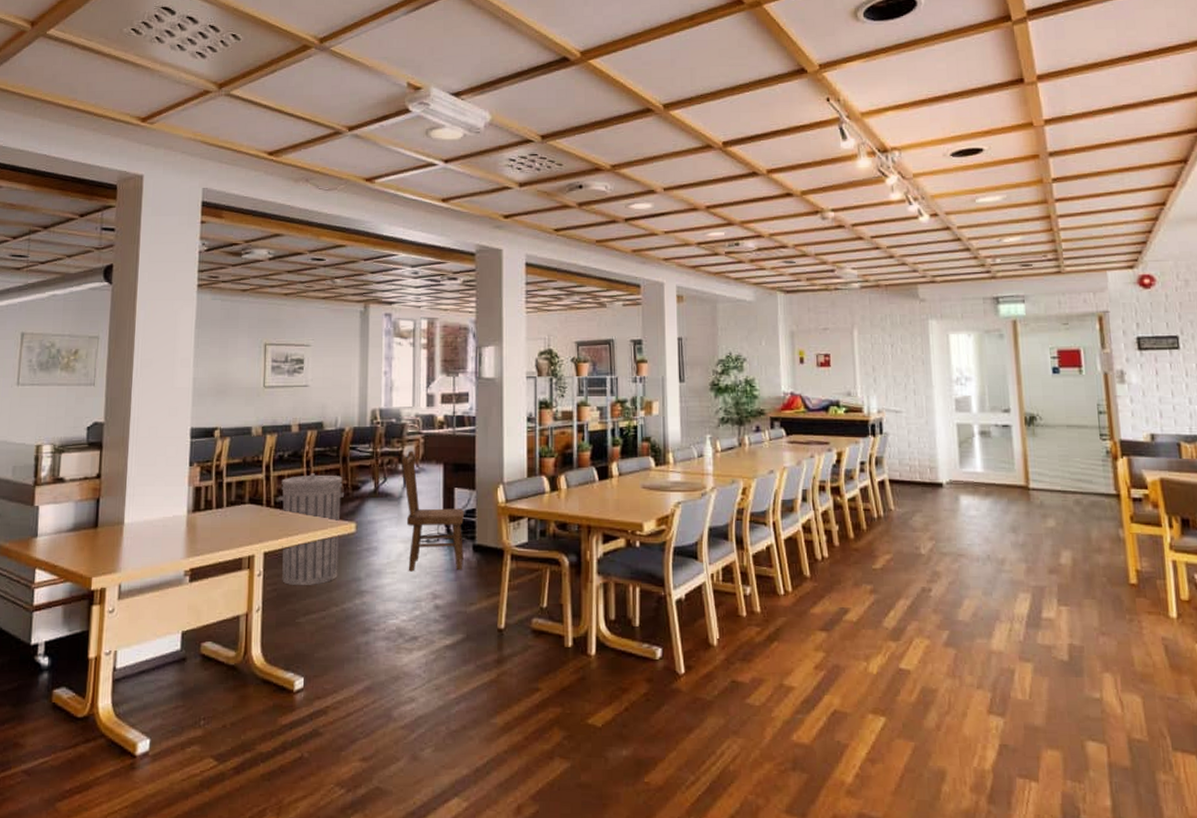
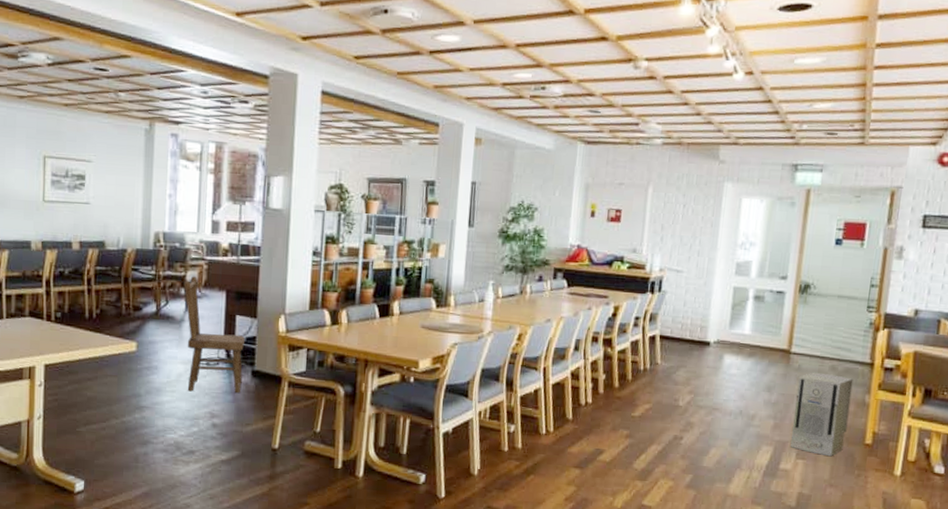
trash can: present [279,473,344,585] -> none [59,291,125,398]
air purifier: none [1042,508,1107,601] -> present [791,372,853,457]

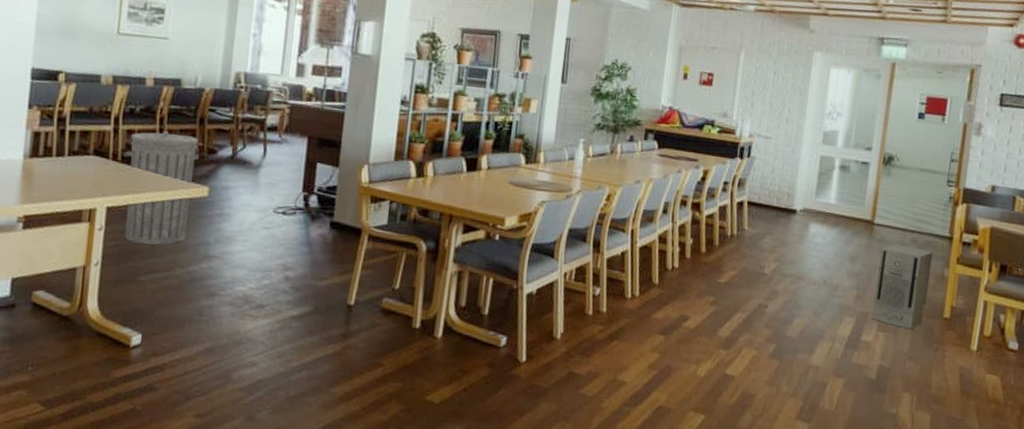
trash can: none [59,291,125,398] -> present [125,131,199,245]
dining chair: present [184,276,246,394] -> none [260,120,326,246]

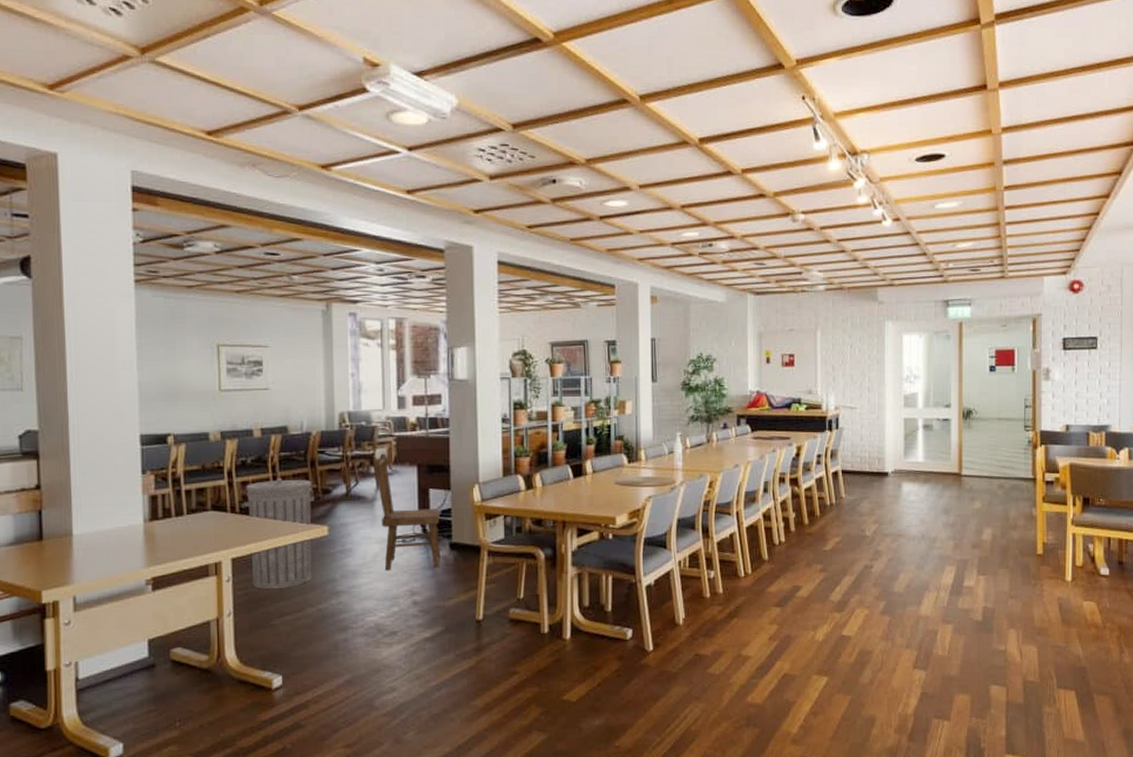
dining chair: none [260,120,326,246] -> present [373,453,441,571]
air purifier: present [872,244,933,330] -> none [971,491,1020,570]

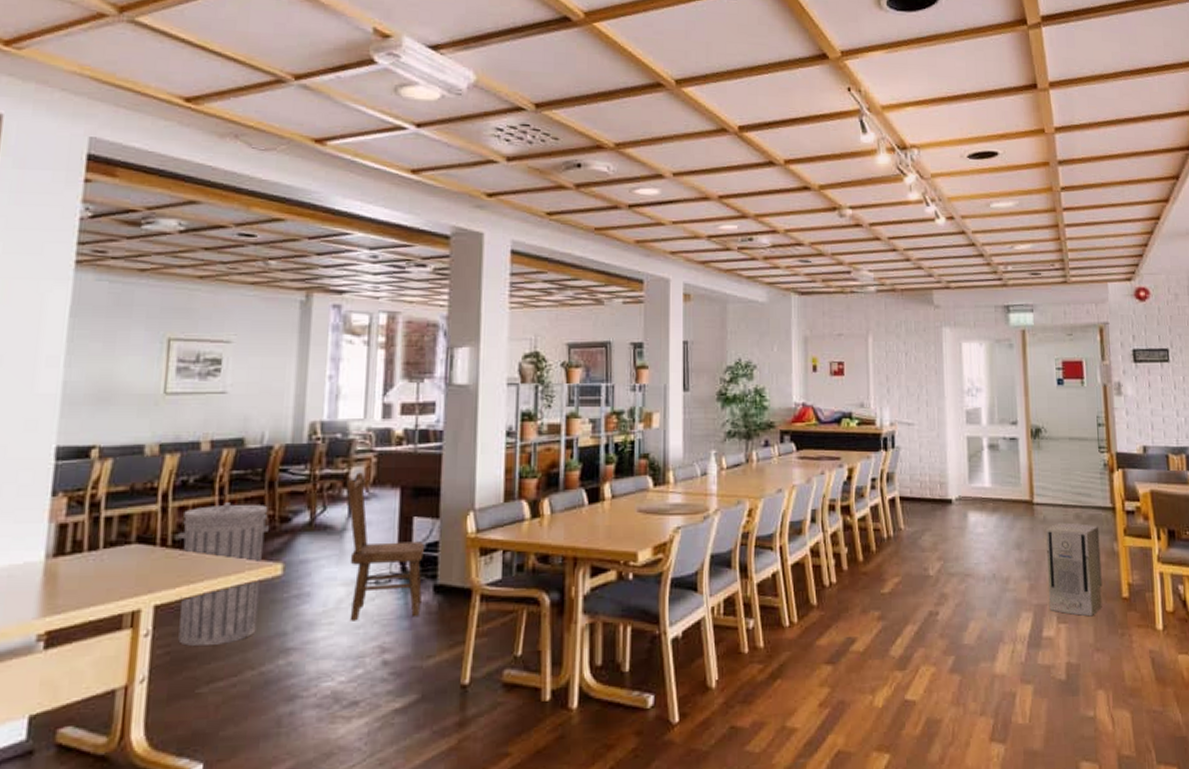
air purifier: none [971,491,1020,570] -> present [1045,522,1102,617]

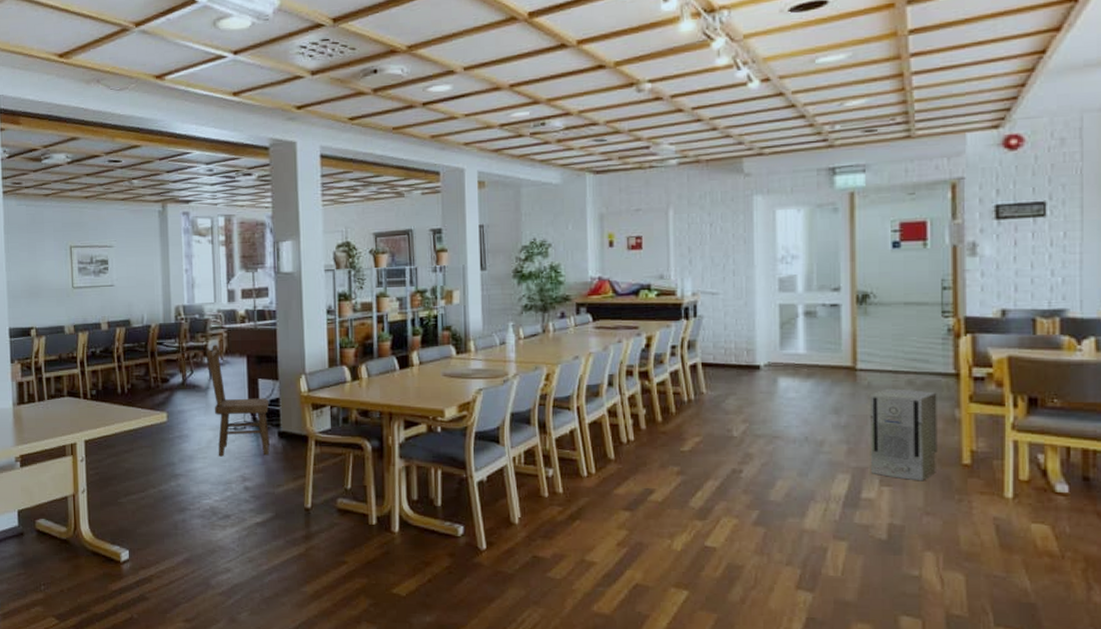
trash can: present [178,502,269,646] -> none [94,367,154,469]

